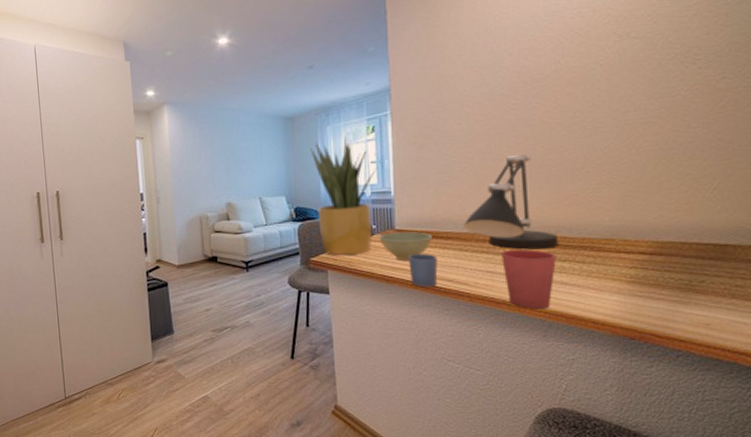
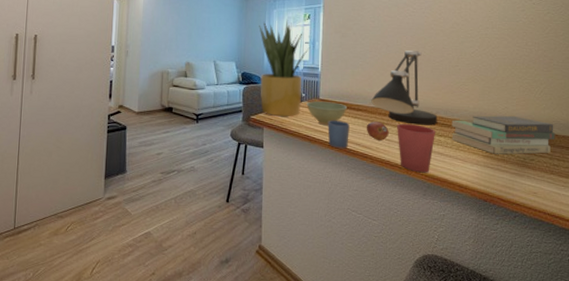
fruit: none [460,250,491,274] -> present [367,121,389,141]
books: none [579,225,738,278] -> present [451,115,555,155]

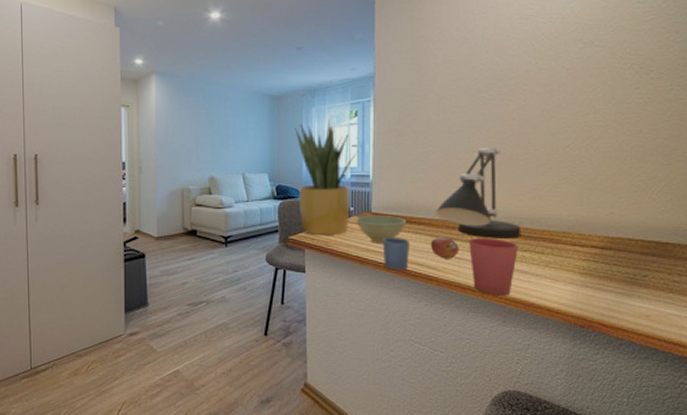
books: present [451,115,555,155] -> none [539,222,677,271]

